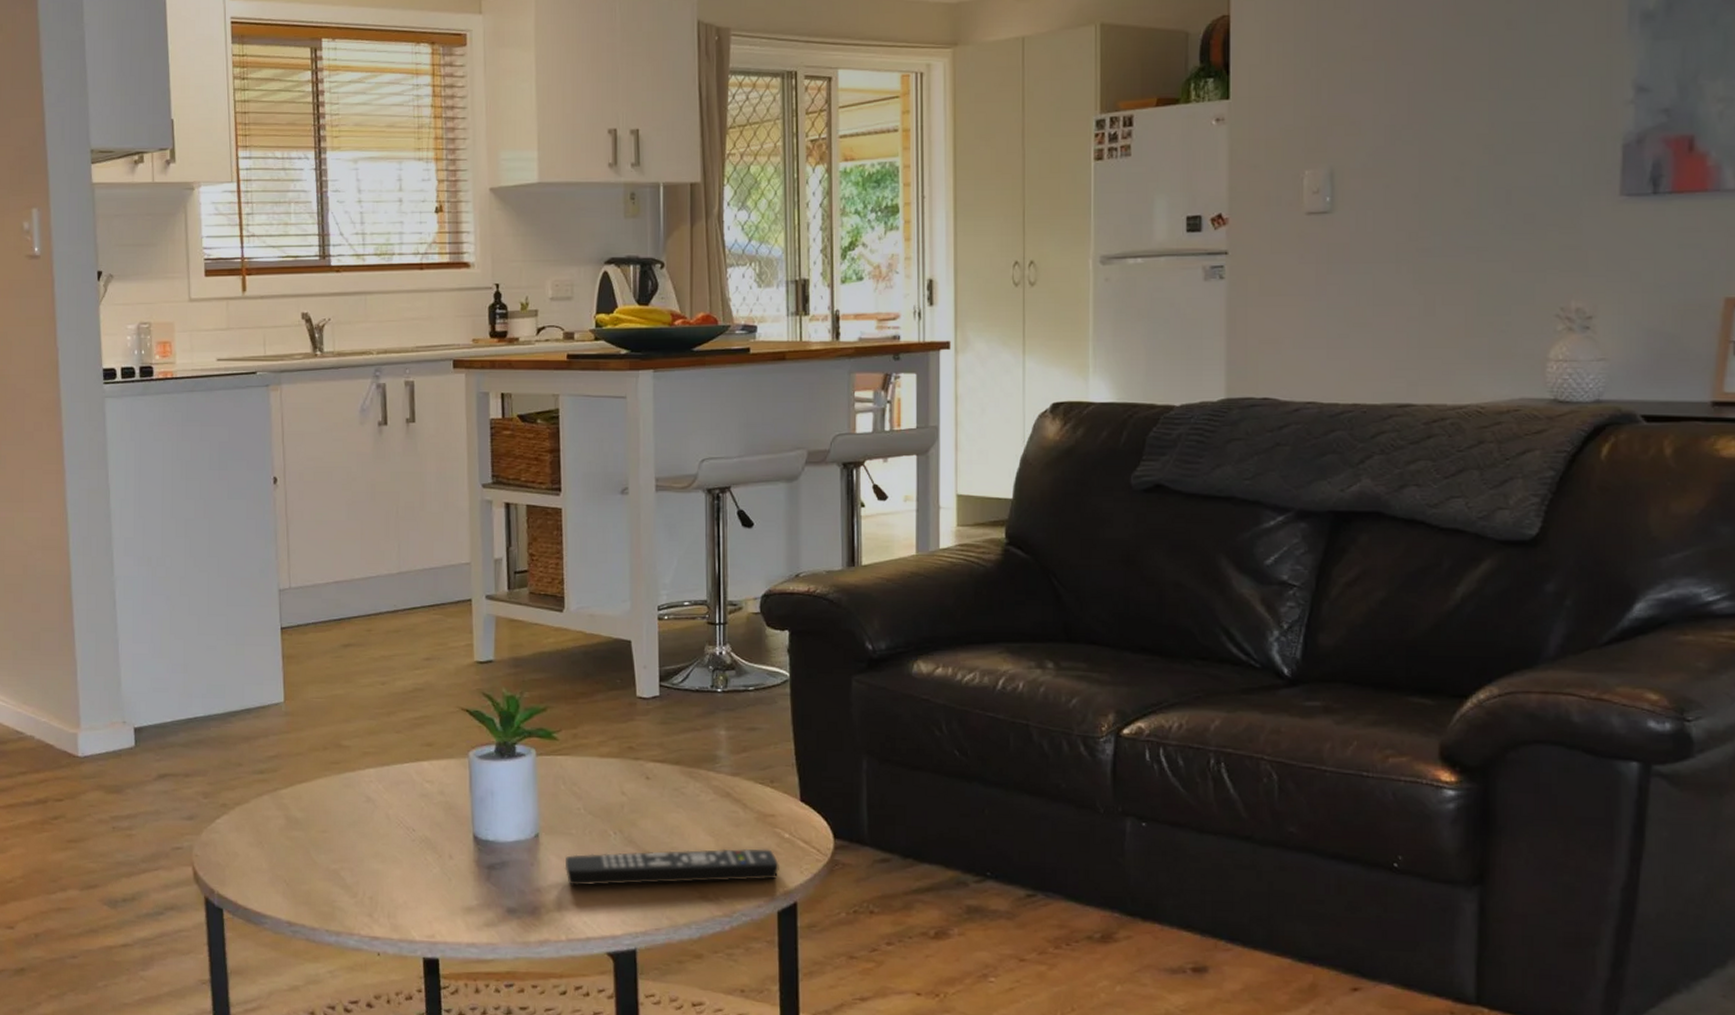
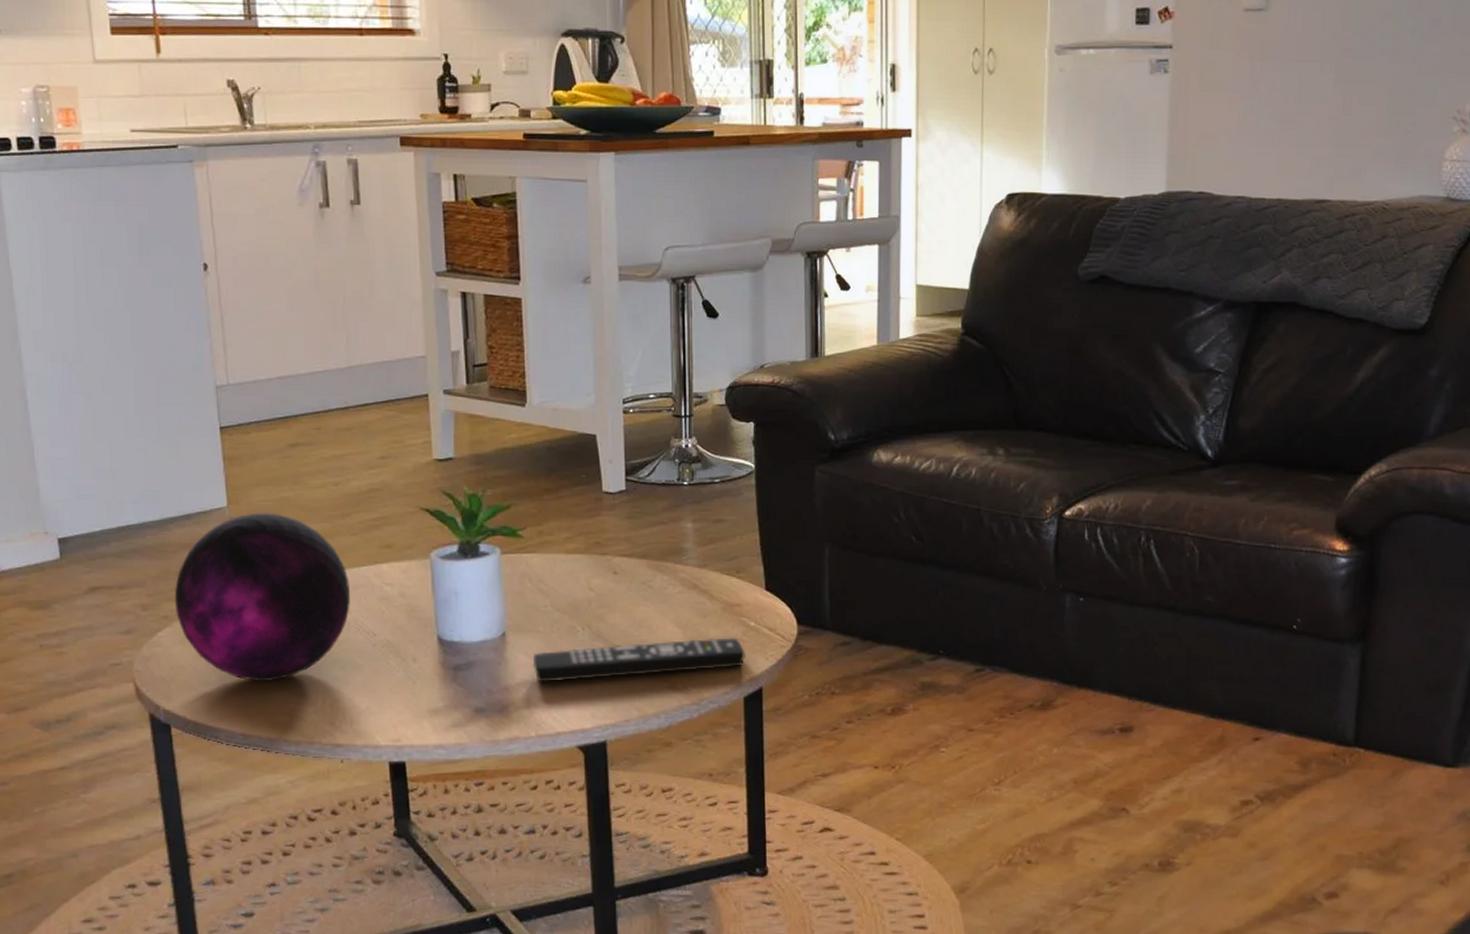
decorative orb: none [232,709,392,872] -> present [174,513,350,682]

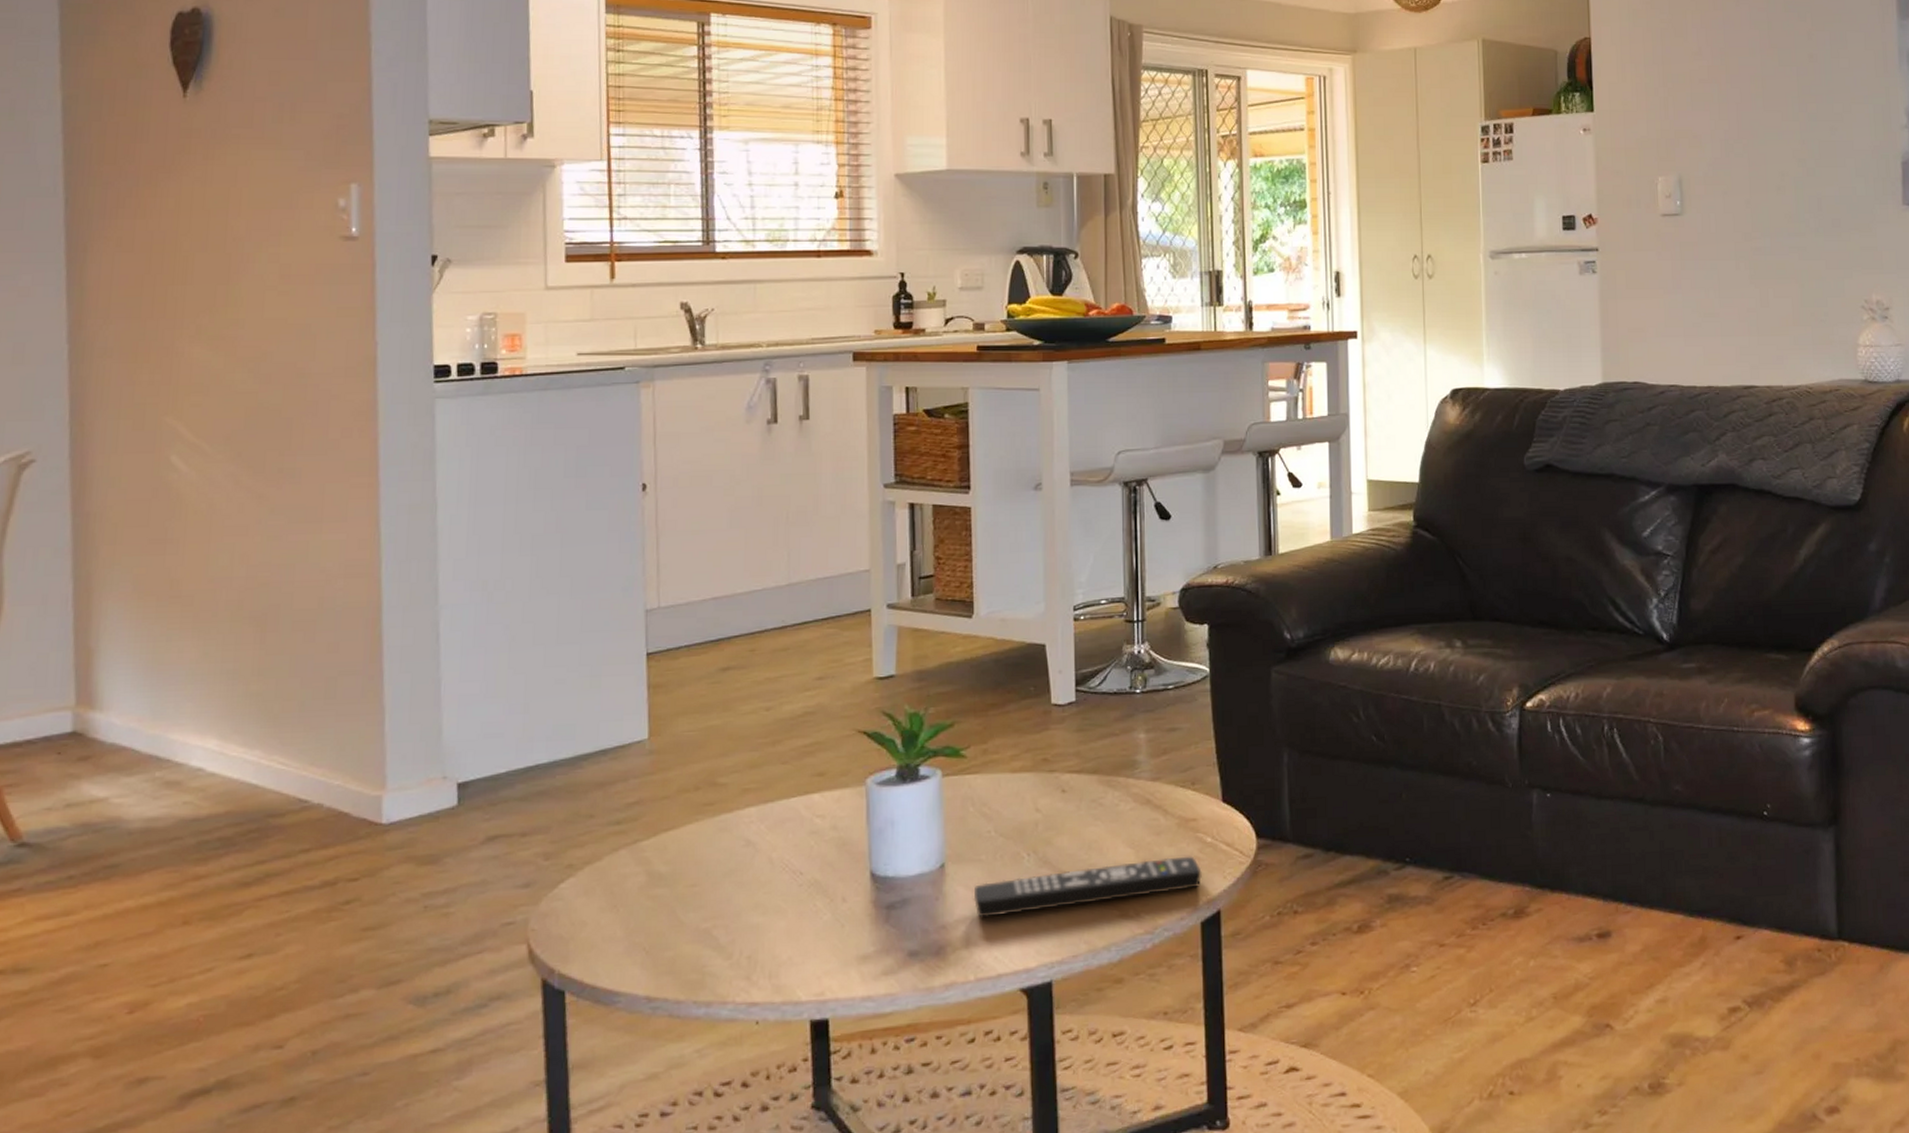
decorative orb: present [174,513,350,682] -> none [581,743,777,935]

